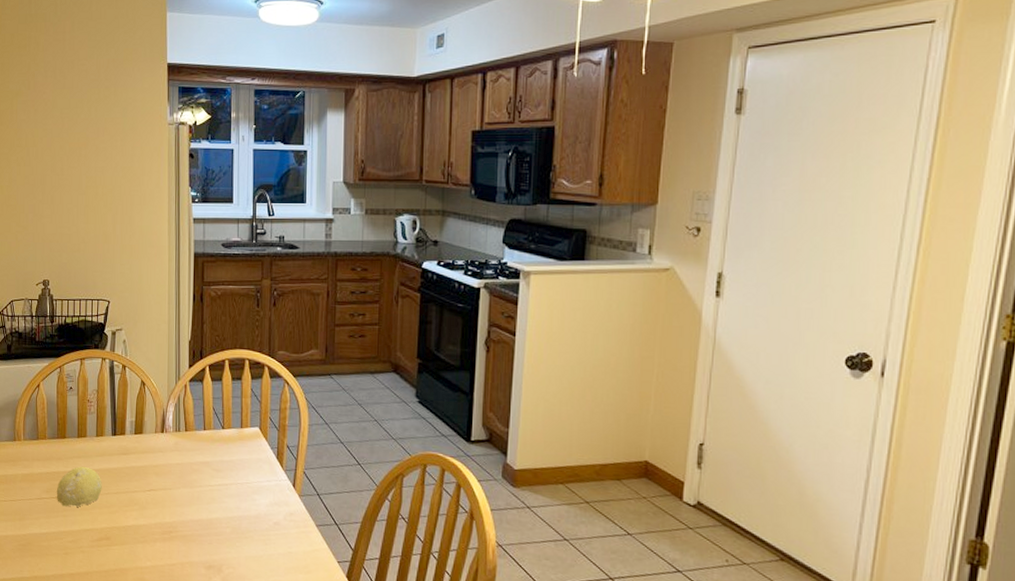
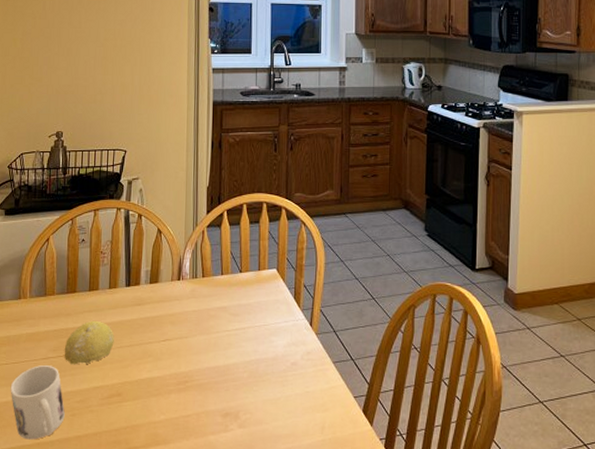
mug: none [9,504,59,573] -> present [10,365,65,440]

